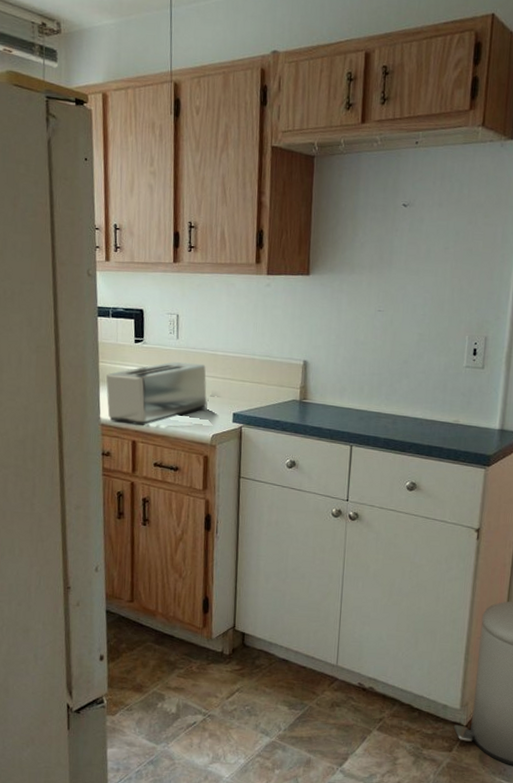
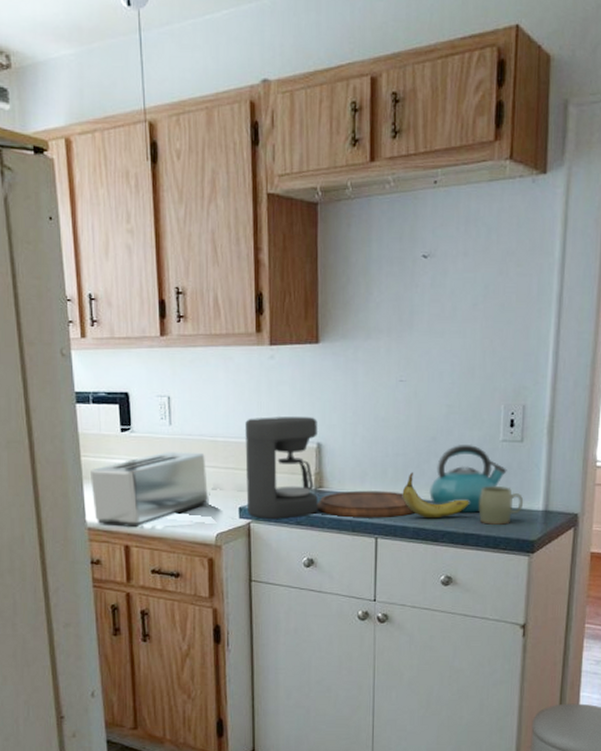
coffee maker: none [240,336,305,426] -> present [245,417,318,520]
cutting board: none [300,403,386,429] -> present [316,490,415,518]
fruit: none [375,390,435,432] -> present [402,472,470,519]
kettle: none [399,368,469,429] -> present [429,444,507,514]
mug: none [442,406,483,441] -> present [478,486,524,526]

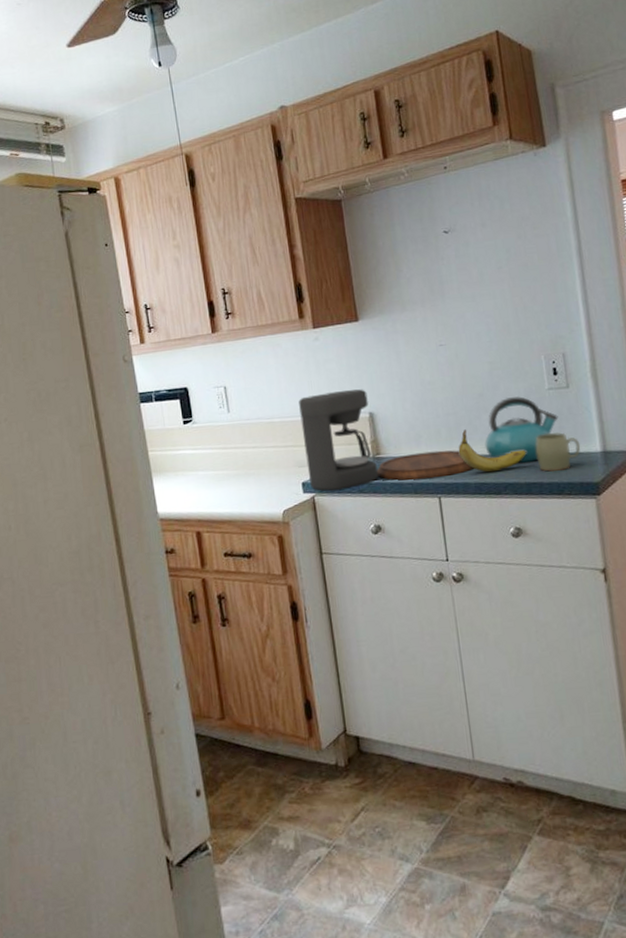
toaster: present [89,452,208,528] -> none [157,434,271,515]

